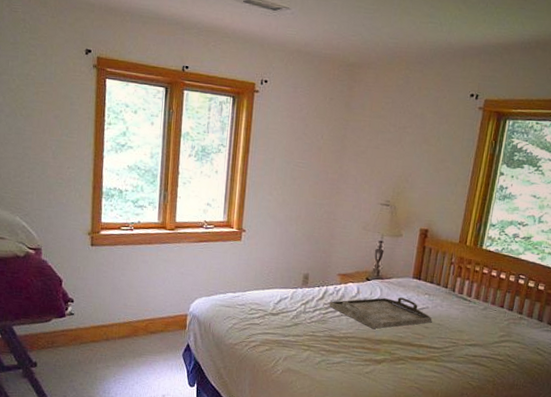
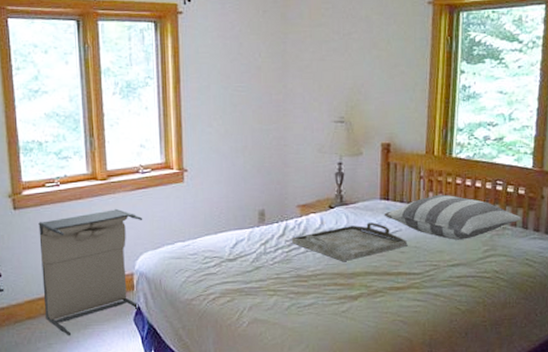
laundry hamper: none [107,256,202,362] -> present [38,208,143,336]
pillow: none [414,280,538,324] -> present [384,194,521,240]

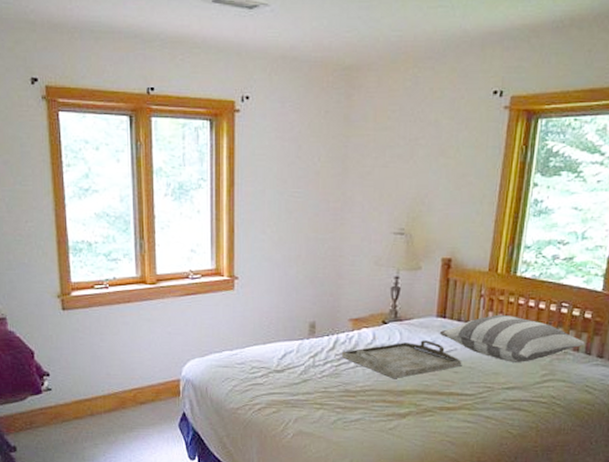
laundry hamper: present [38,208,143,336] -> none [87,313,191,438]

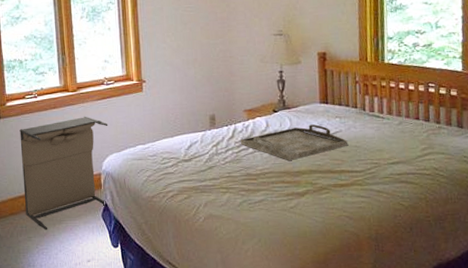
laundry hamper: none [87,313,191,438] -> present [19,116,108,231]
pillow: present [439,314,585,362] -> none [324,97,456,139]

